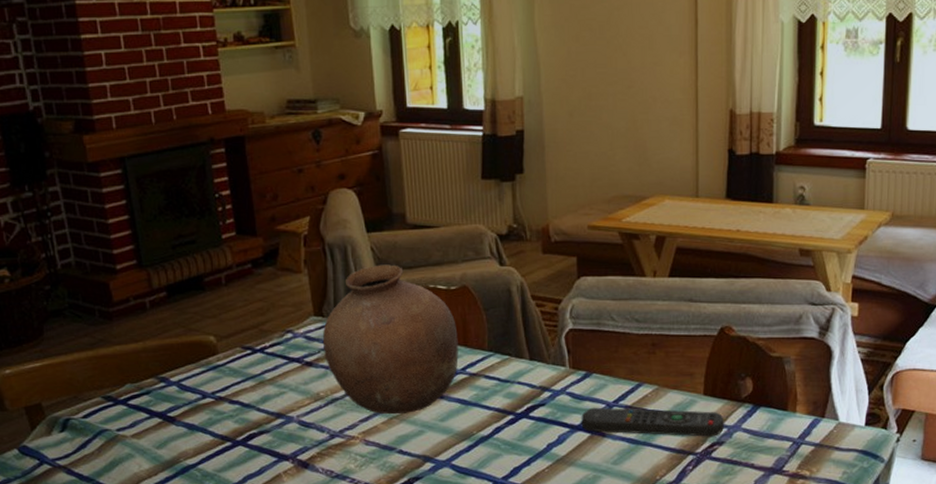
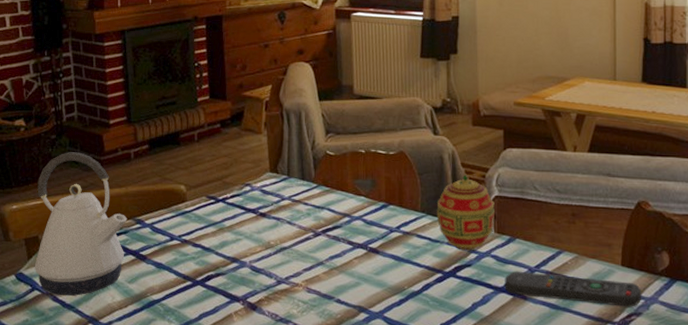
kettle: none [33,304,149,467] -> present [35,152,127,296]
pottery: present [322,264,459,415] -> none [275,129,394,266]
decorative egg: none [505,308,569,390] -> present [436,175,495,251]

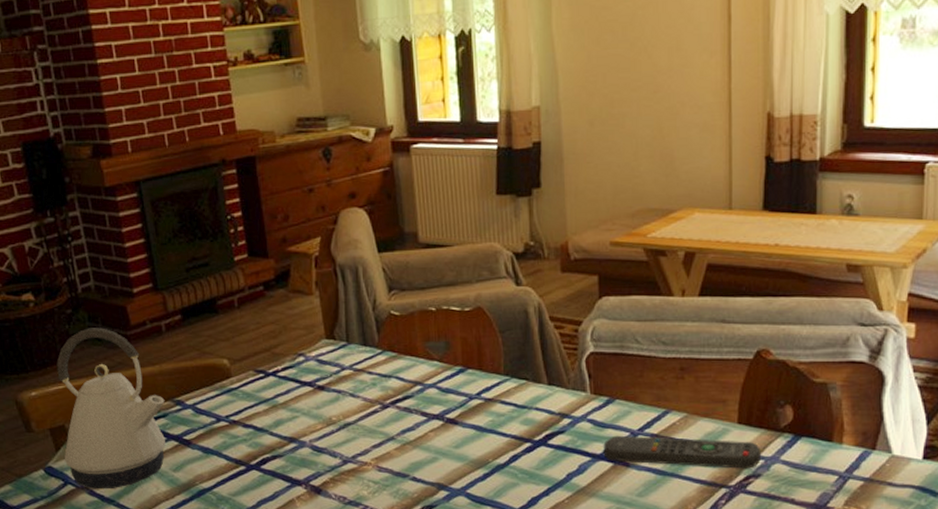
decorative egg: present [436,175,495,251] -> none [522,330,590,416]

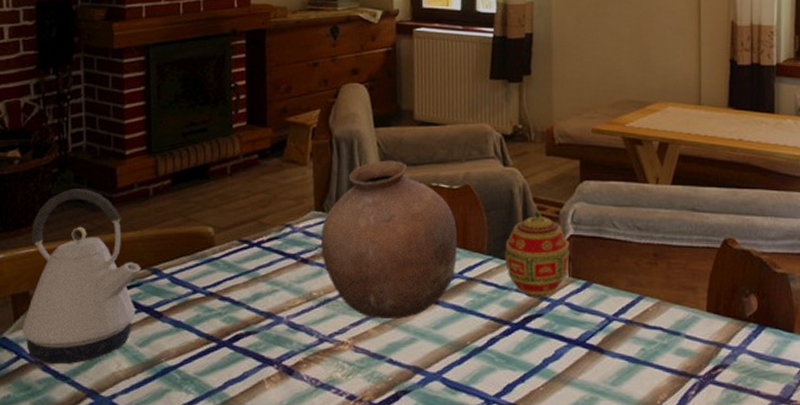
pottery: none [334,285,473,441] -> present [320,160,458,320]
decorative egg: none [522,330,590,416] -> present [504,211,569,298]
remote control: present [603,435,760,469] -> none [579,320,728,358]

